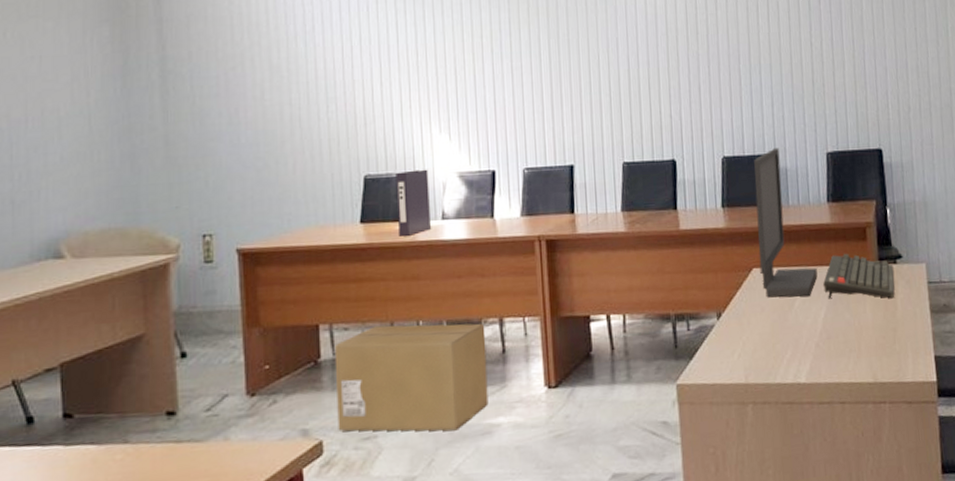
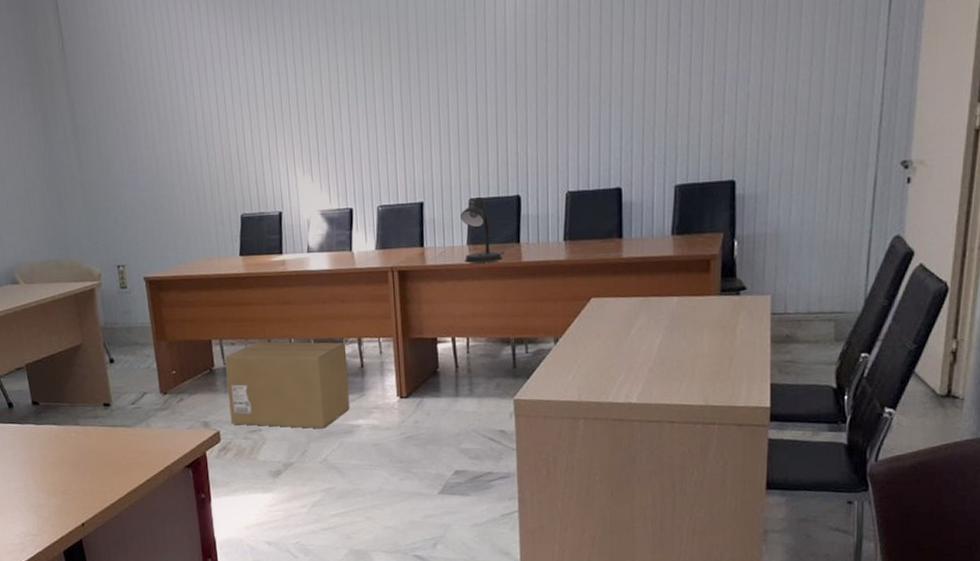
binder: present [396,169,432,236] -> none [267,208,299,267]
desk lamp: none [613,160,661,232] -> present [460,196,505,264]
computer monitor: present [754,147,818,298] -> none [598,181,656,325]
computer keyboard: present [823,253,895,299] -> none [661,284,736,329]

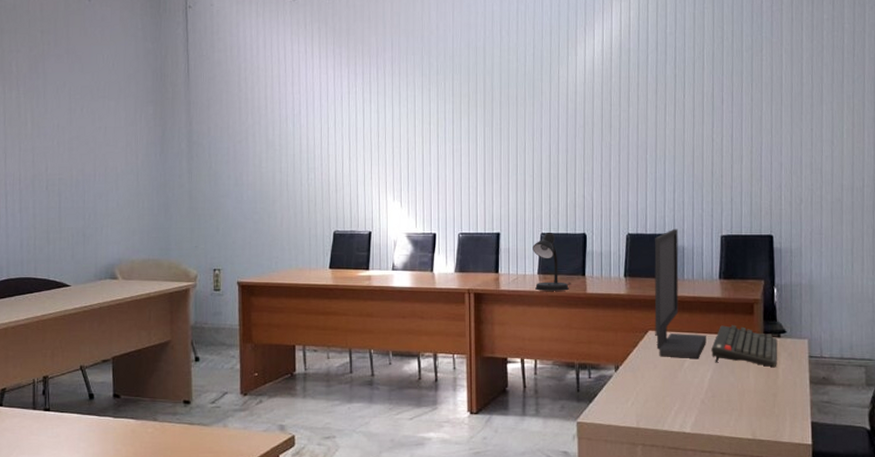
box: present [224,341,350,429] -> none [306,351,422,439]
computer monitor: none [598,181,656,325] -> present [654,228,706,358]
computer keyboard: none [661,284,736,329] -> present [711,324,778,368]

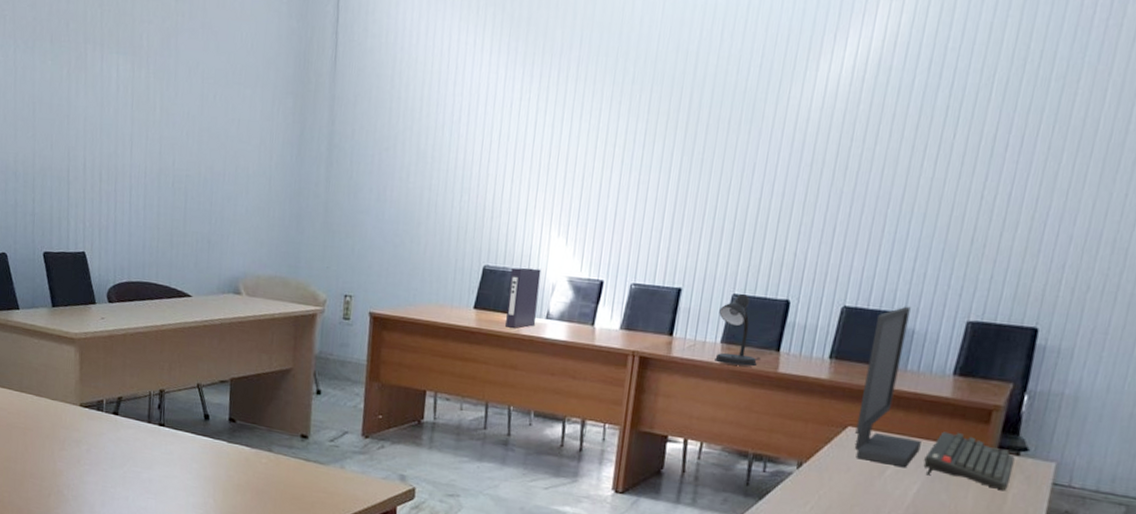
binder: none [357,229,384,281] -> present [505,267,542,328]

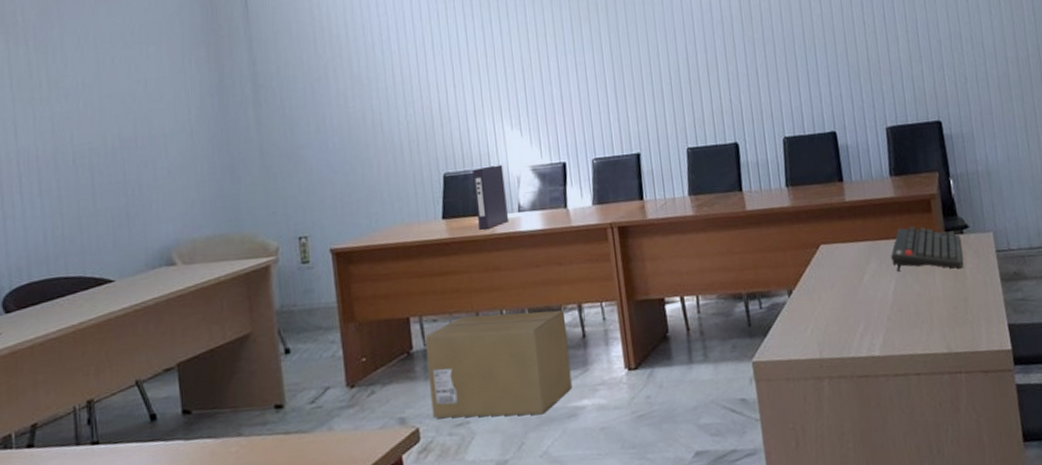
box: none [429,402,568,508] -> present [425,310,572,419]
desk lamp: present [715,293,761,367] -> none [679,145,728,215]
computer monitor: present [854,306,922,467] -> none [815,125,885,273]

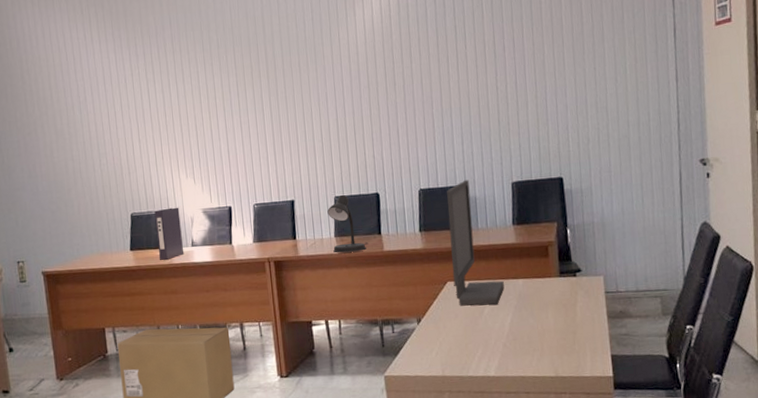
desk lamp: none [679,145,728,215] -> present [327,194,368,254]
computer monitor: none [815,125,885,273] -> present [447,179,505,306]
computer keyboard: present [891,225,964,272] -> none [509,268,575,307]

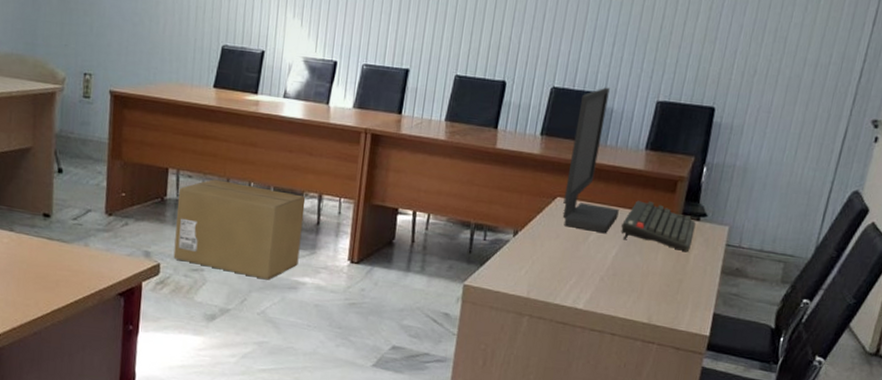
binder: present [154,207,185,260] -> none [245,47,278,107]
desk lamp: present [327,194,368,254] -> none [440,74,481,143]
computer keyboard: none [509,268,575,307] -> present [621,200,696,253]

